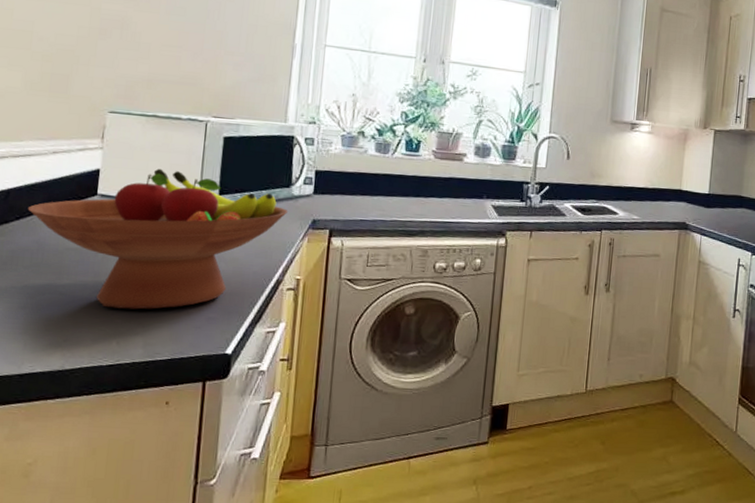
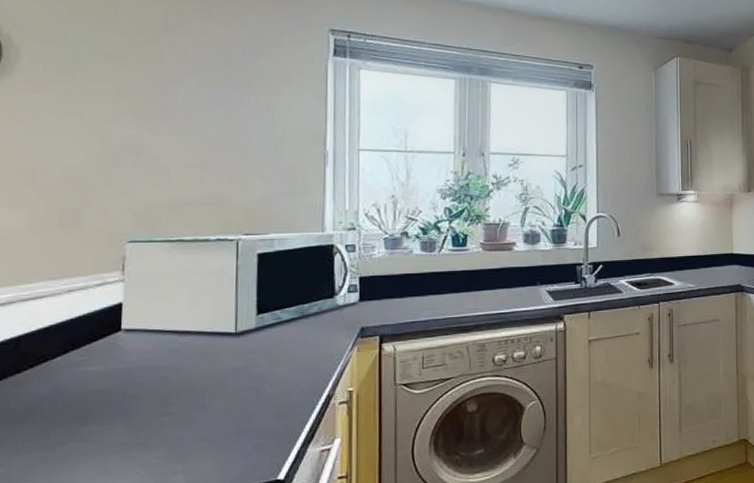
fruit bowl: present [27,168,289,310] -> none [42,294,334,449]

